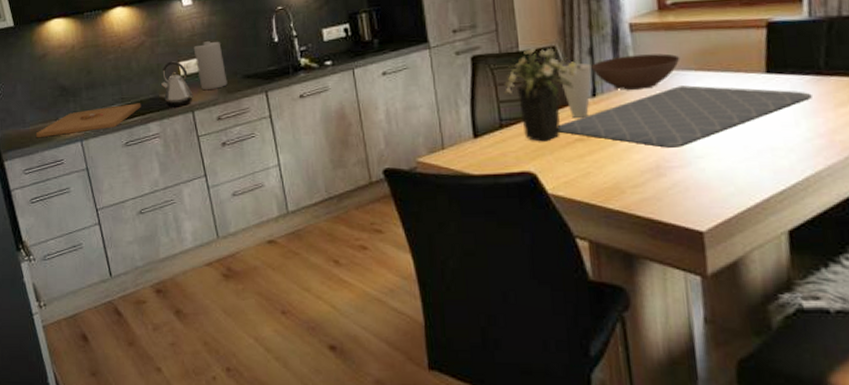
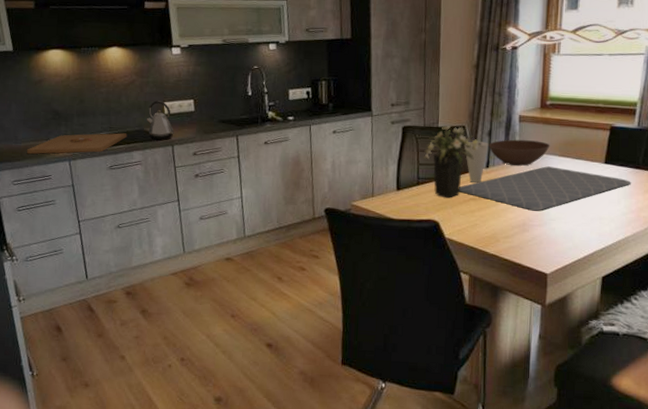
paper towel holder: present [193,40,228,91] -> none [178,87,205,129]

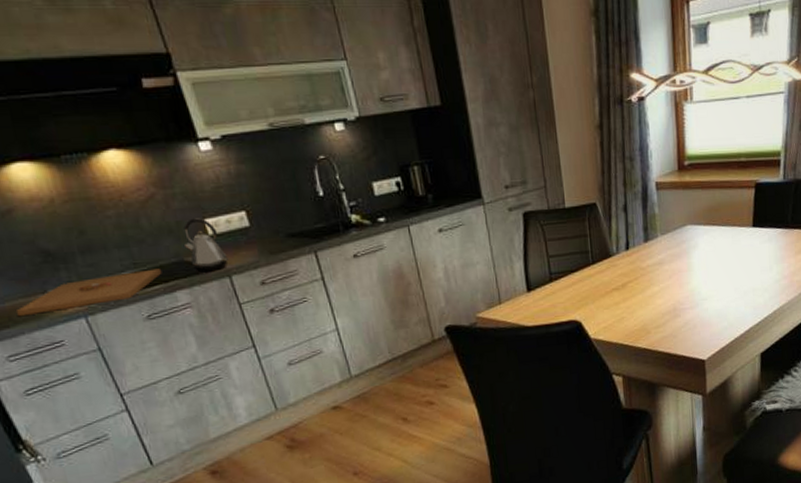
flower arrangement: present [423,123,484,198] -> none [552,200,621,292]
placemat: present [459,166,631,211] -> none [599,238,781,293]
cup: present [464,141,489,183] -> none [598,219,626,270]
bowl: present [487,139,550,166] -> none [624,210,693,243]

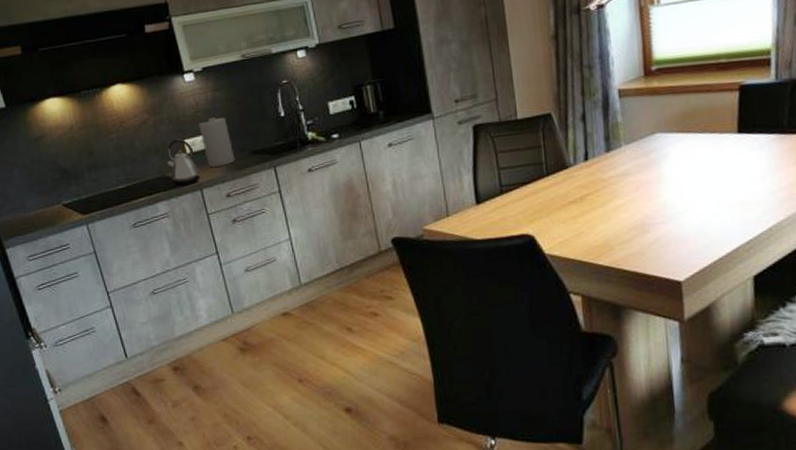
platter: present [15,268,162,317] -> none [37,183,148,224]
paper towel holder: none [220,193,269,252] -> present [198,116,235,168]

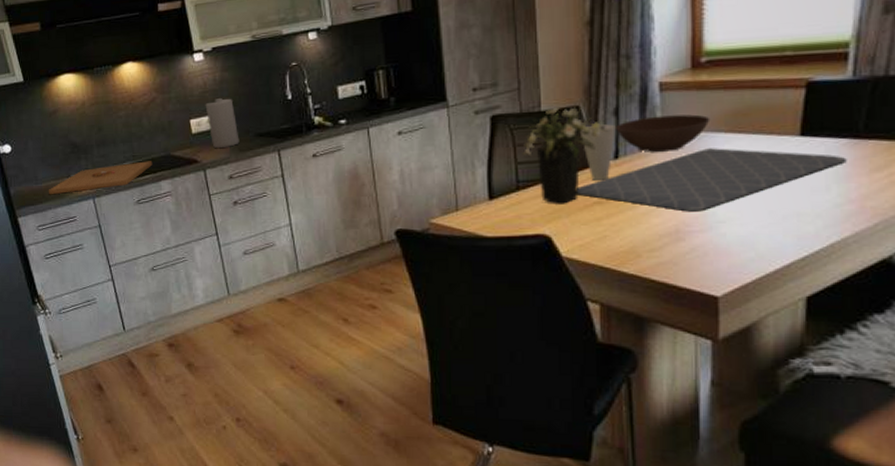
platter: none [37,183,148,224] -> present [48,161,153,195]
kettle: present [166,139,201,187] -> none [172,118,205,166]
flower arrangement: none [503,110,579,205] -> present [522,103,609,204]
cup: none [554,129,584,181] -> present [581,124,616,180]
placemat: none [554,147,776,206] -> present [577,148,847,212]
bowl: none [582,117,664,153] -> present [614,114,710,152]

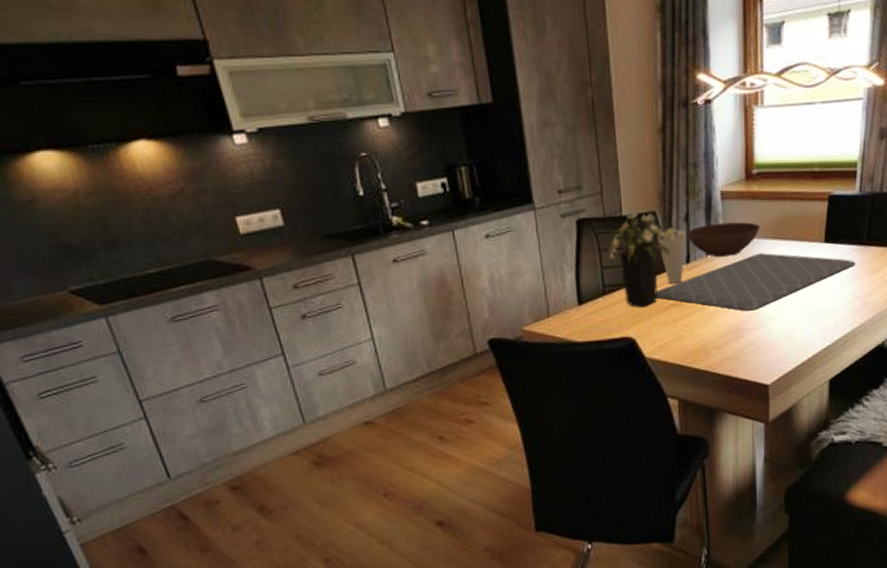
platter: present [48,161,153,195] -> none [32,268,189,315]
paper towel holder: present [205,97,240,149] -> none [254,190,303,253]

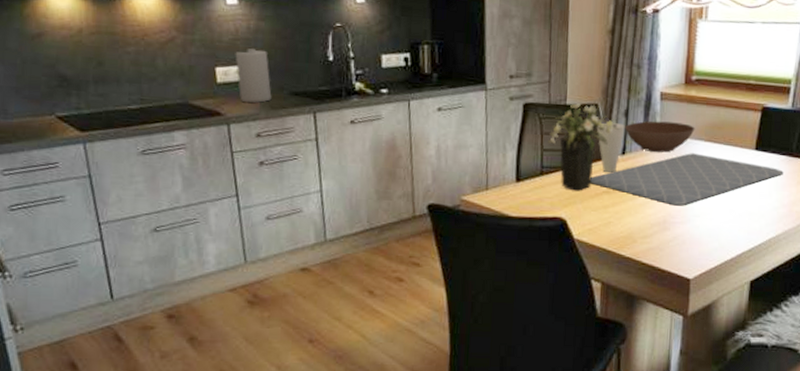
paper towel holder: none [254,190,303,253] -> present [235,48,272,103]

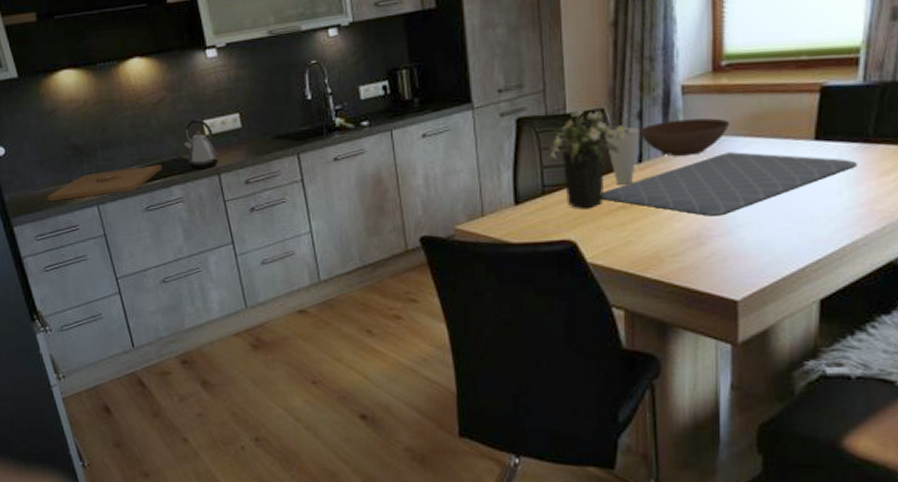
platter: none [21,106,166,134] -> present [47,164,163,202]
kettle: none [191,65,230,118] -> present [183,119,219,170]
paper towel holder: present [235,48,272,103] -> none [219,97,256,152]

